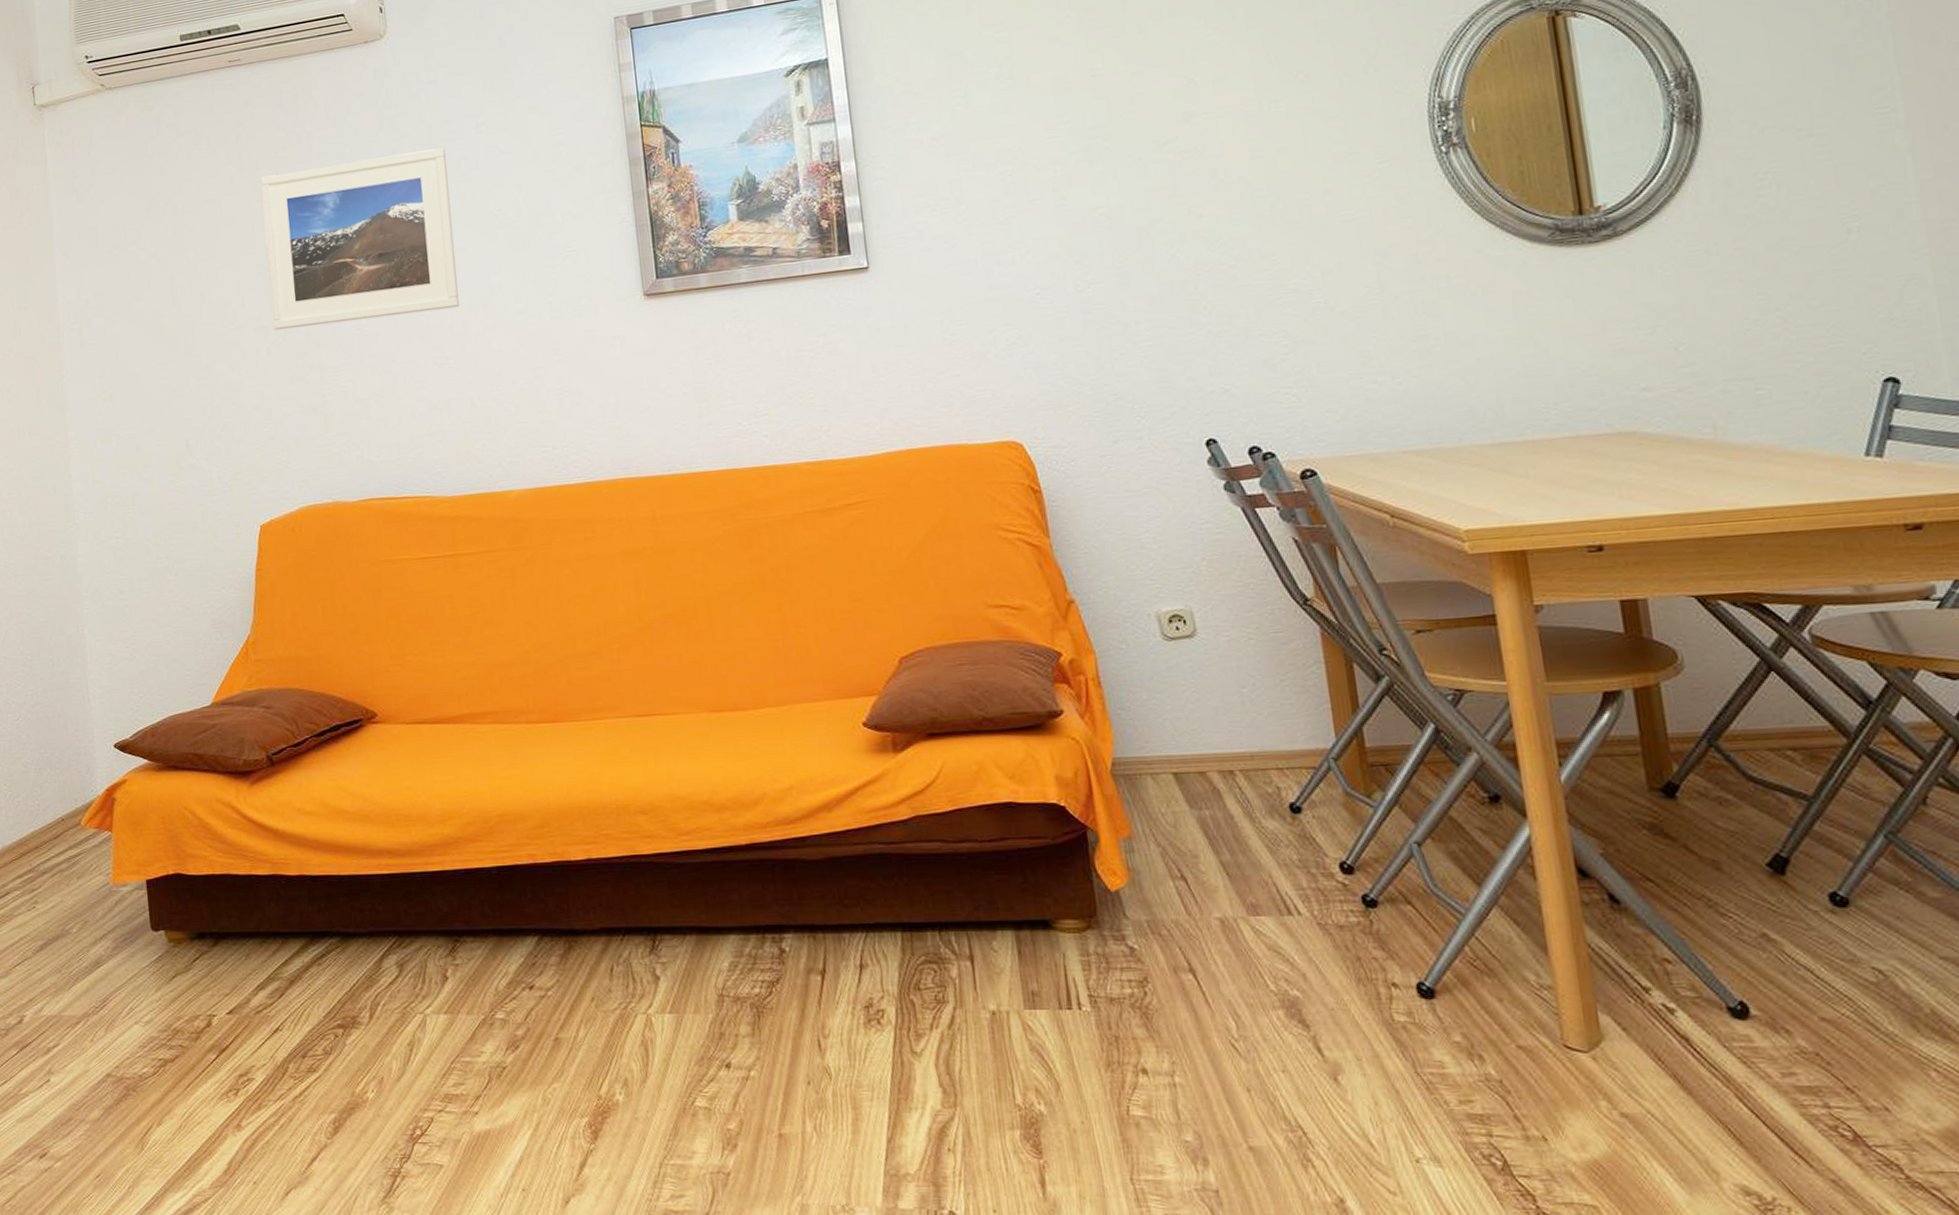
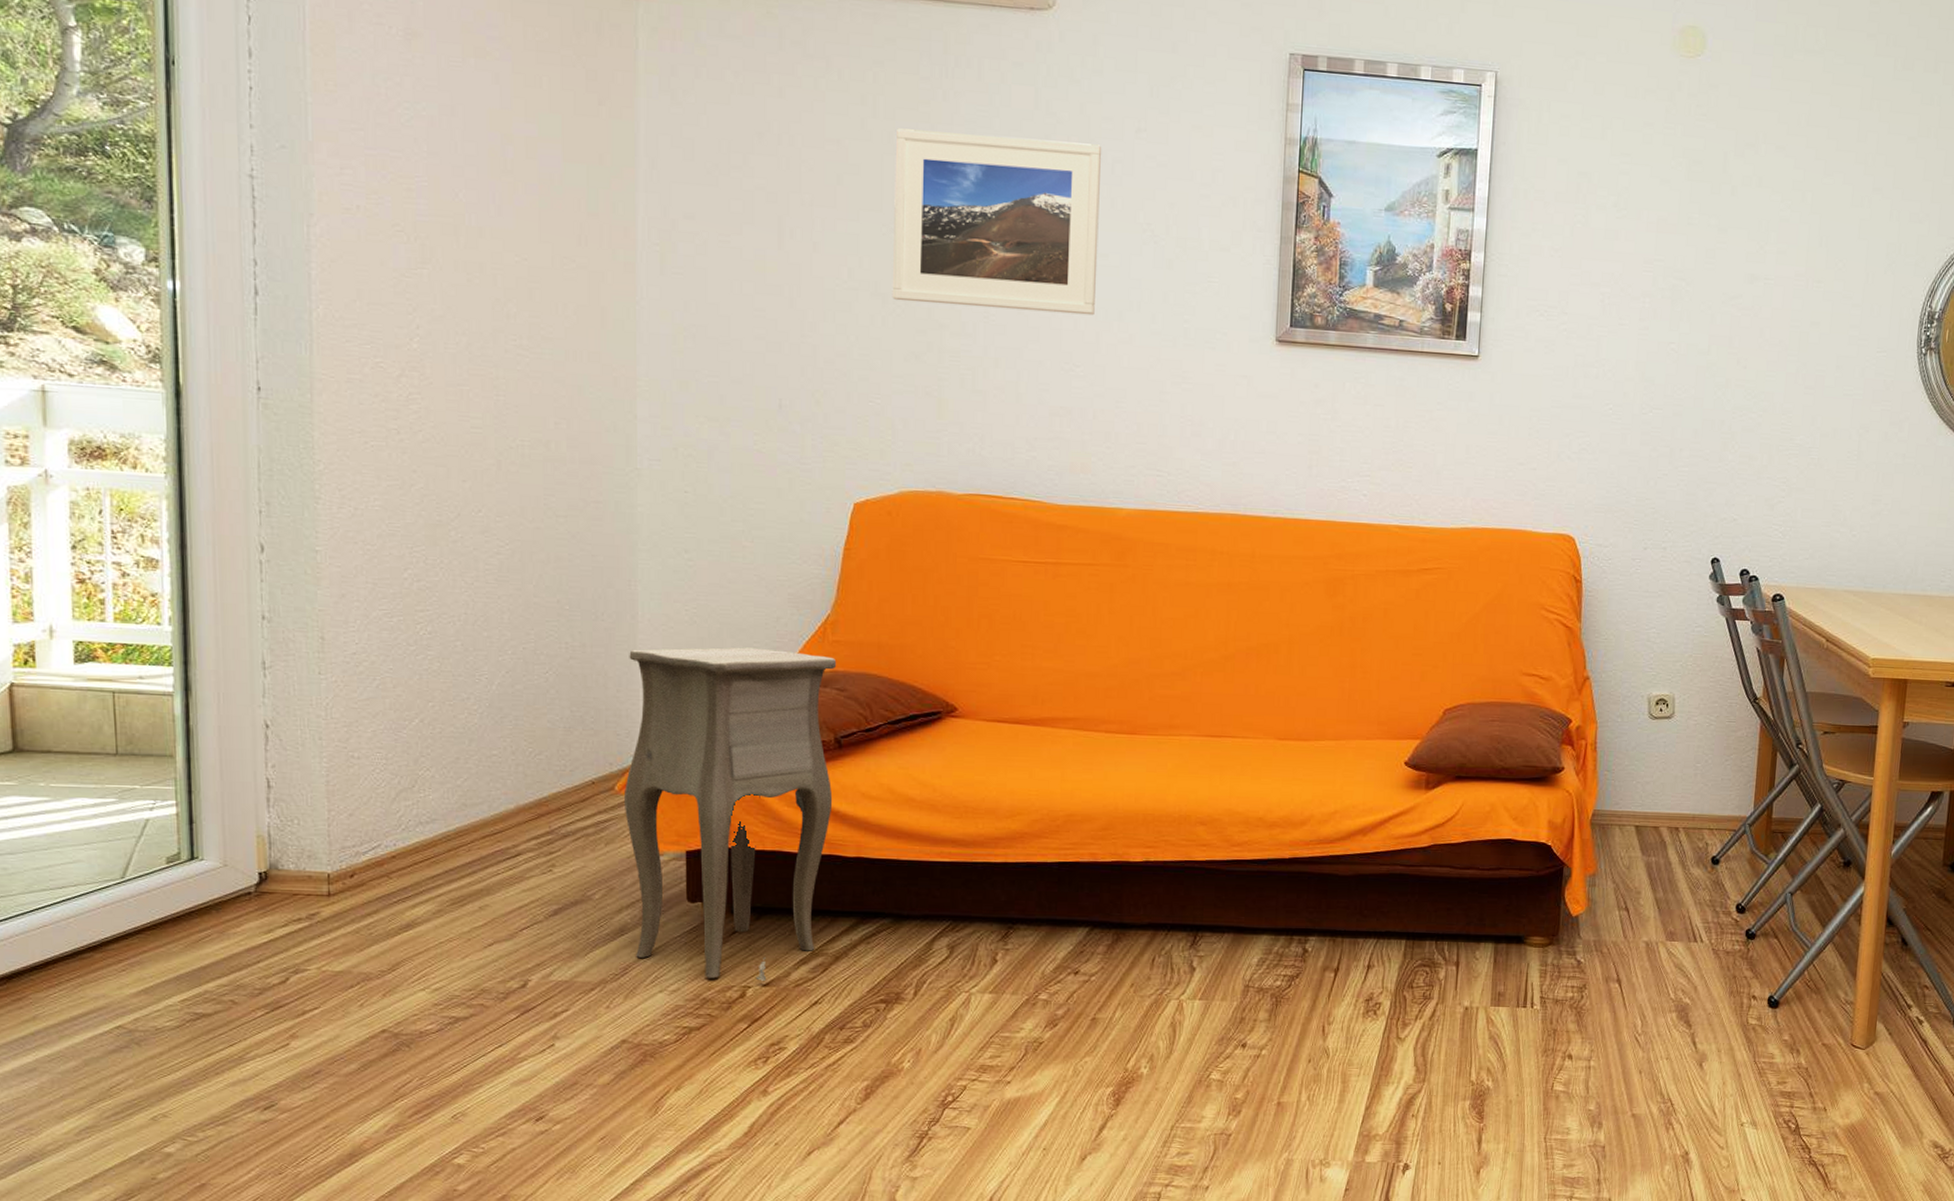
side table: none [82,675,272,1009] -> present [625,647,837,981]

